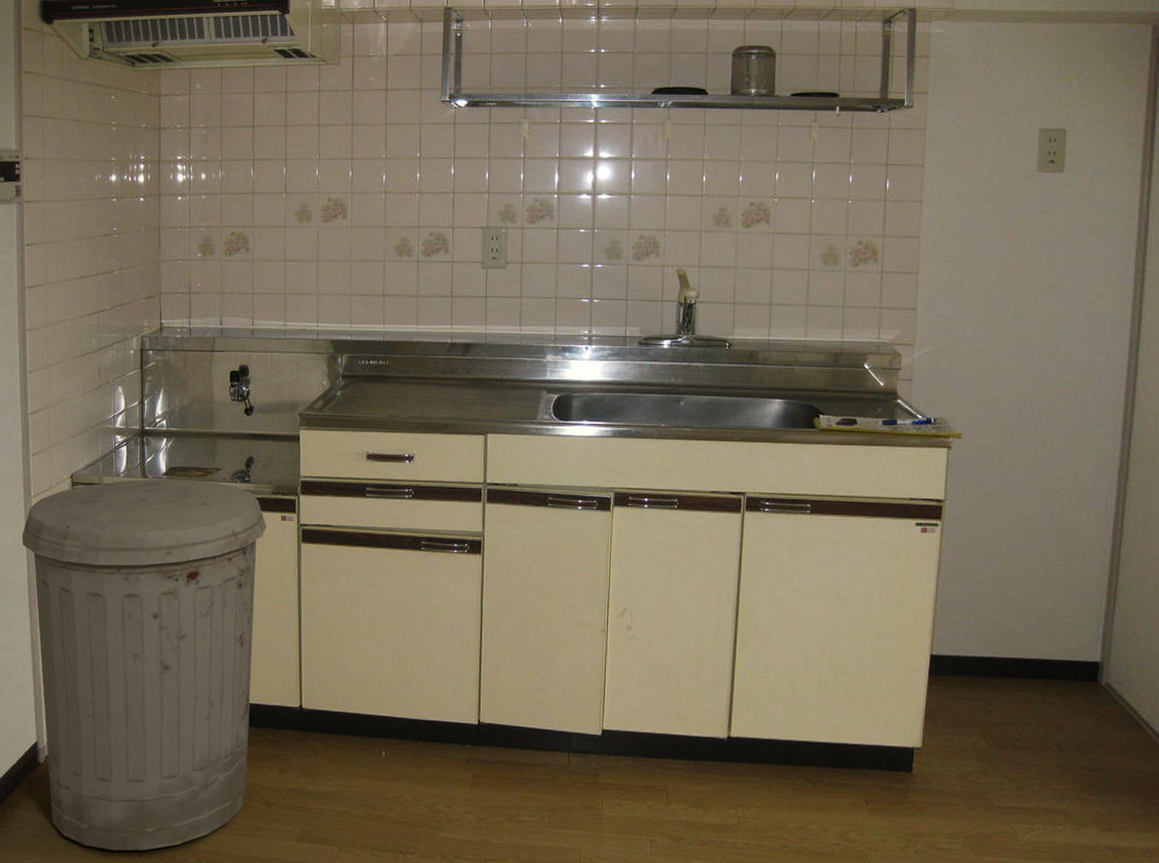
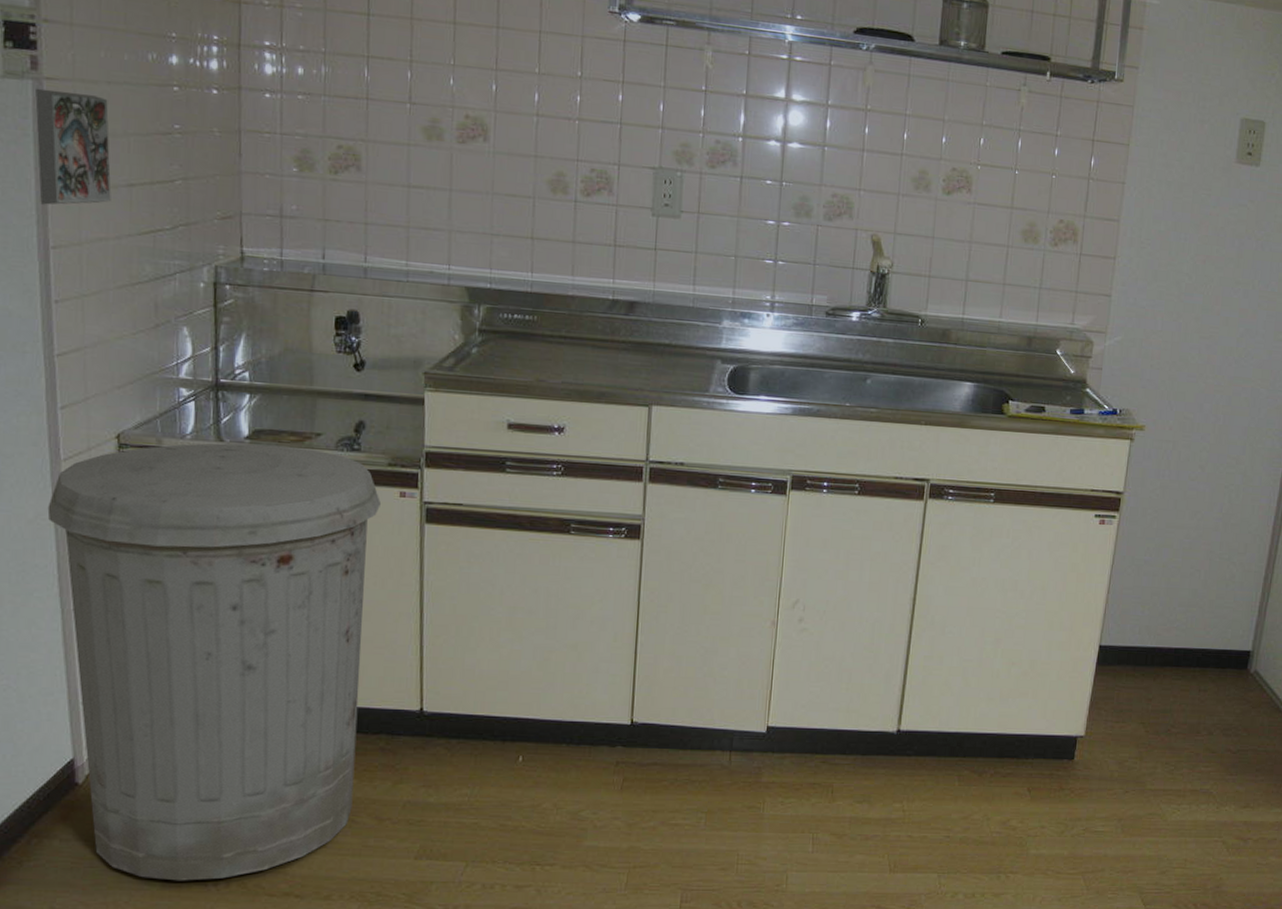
decorative tile: none [18,210,69,298] -> present [35,88,111,205]

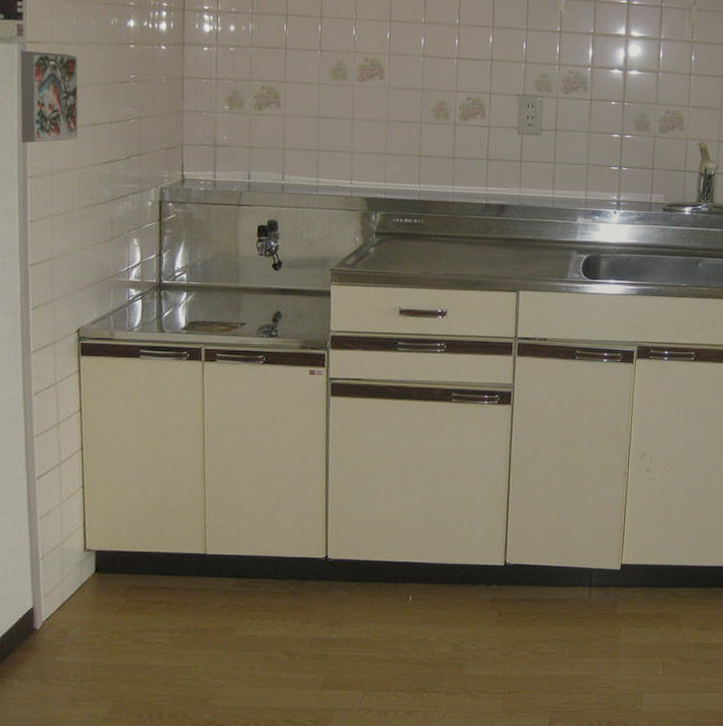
trash can: present [47,443,382,881] -> none [18,333,295,714]

